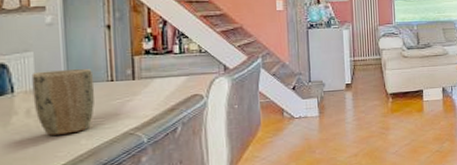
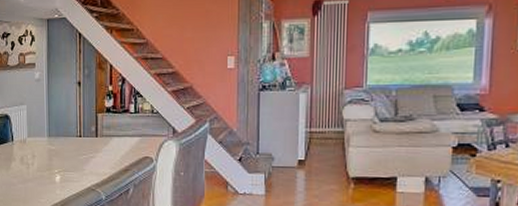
plant pot: present [31,69,95,136] -> none [25,123,68,183]

